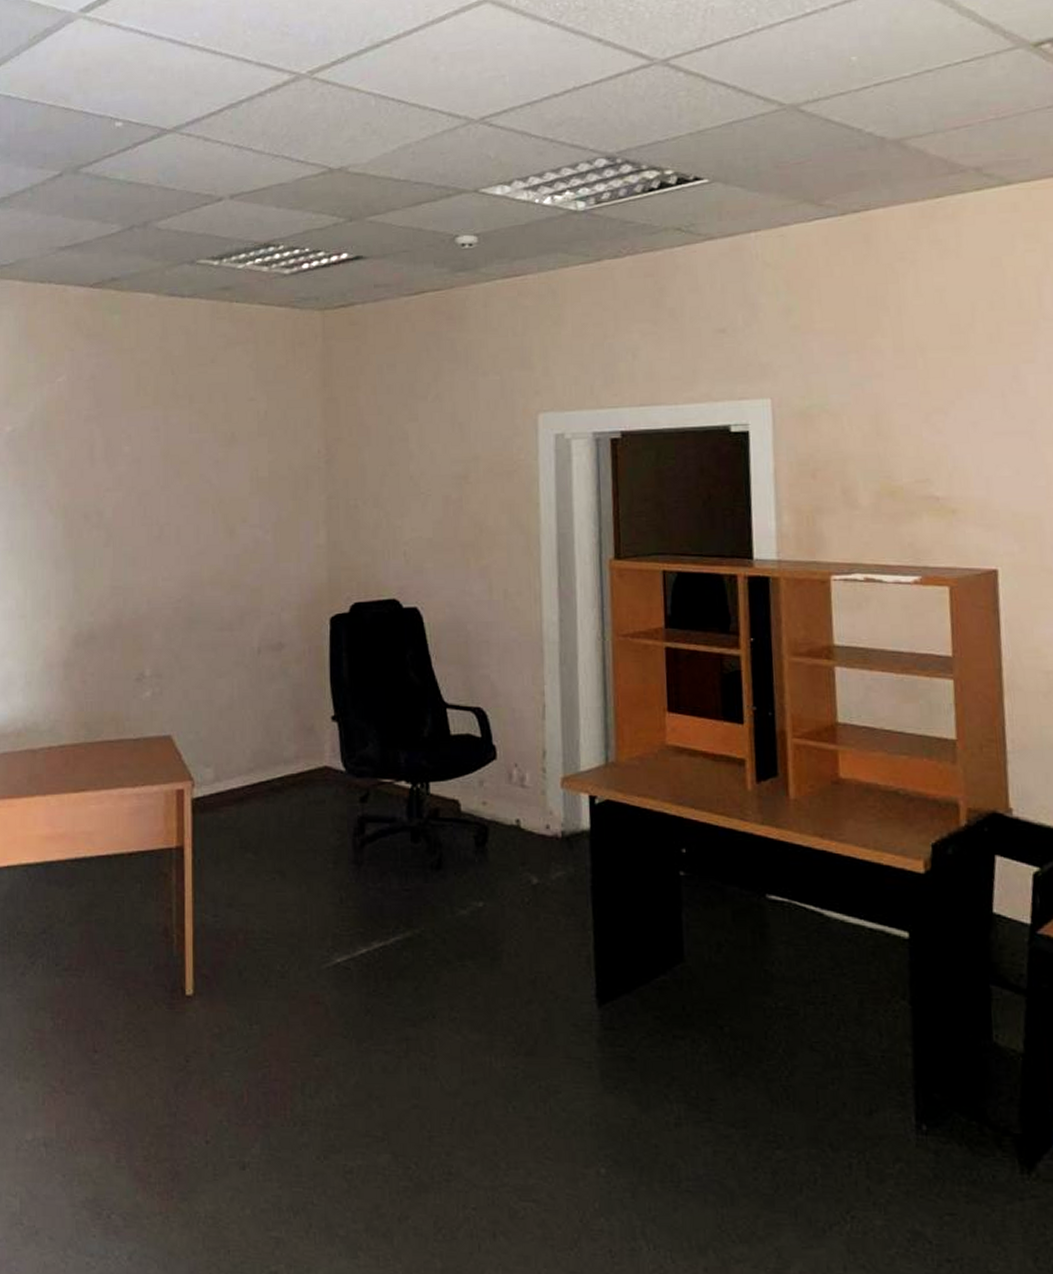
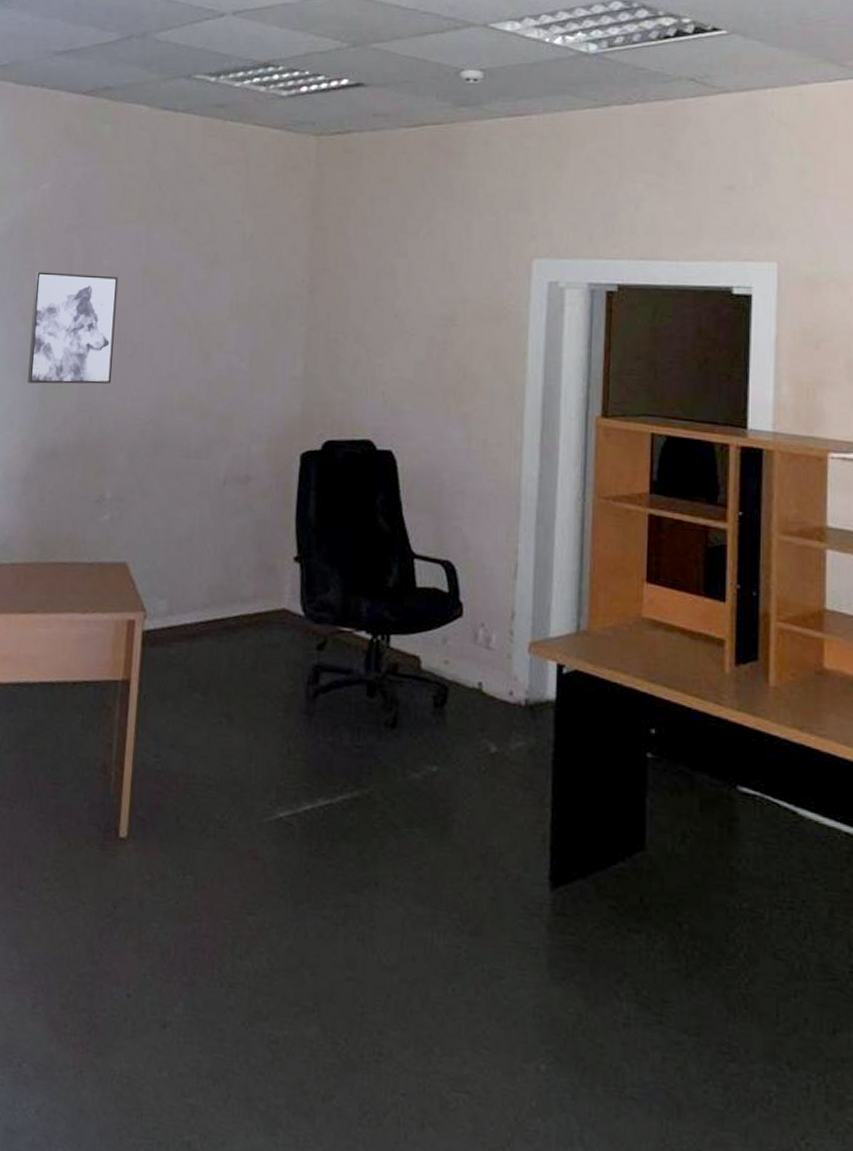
wall art: none [58,462,142,572] -> present [27,272,118,384]

